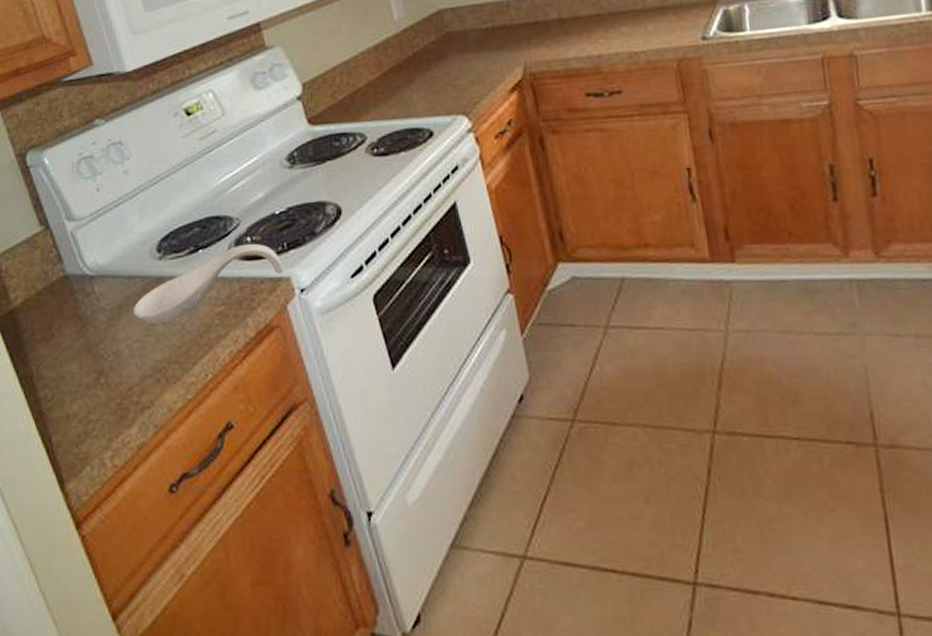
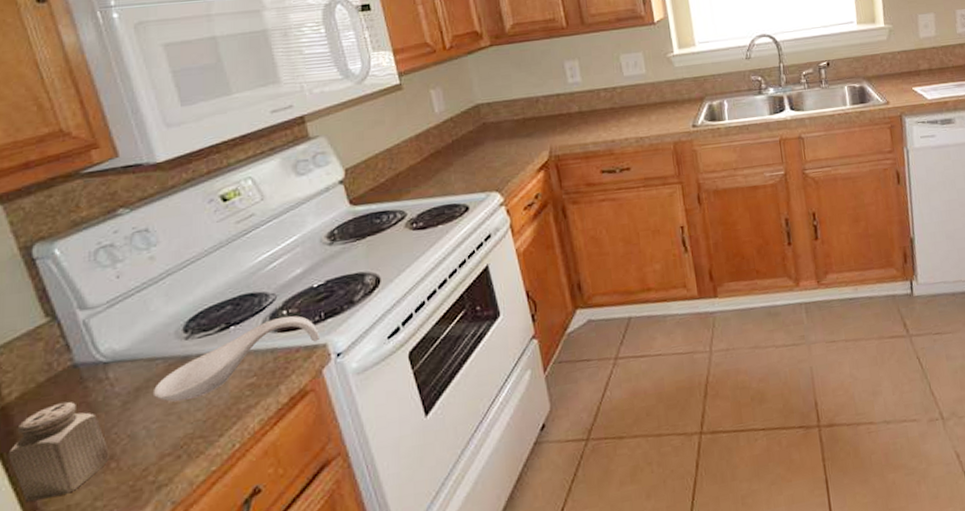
salt shaker: none [17,311,99,406] -> present [8,401,109,502]

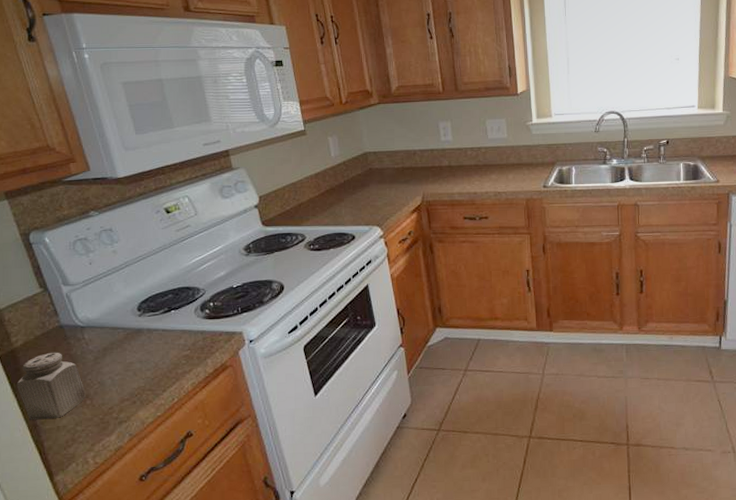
spoon rest: present [152,315,321,402] -> none [116,307,238,361]

